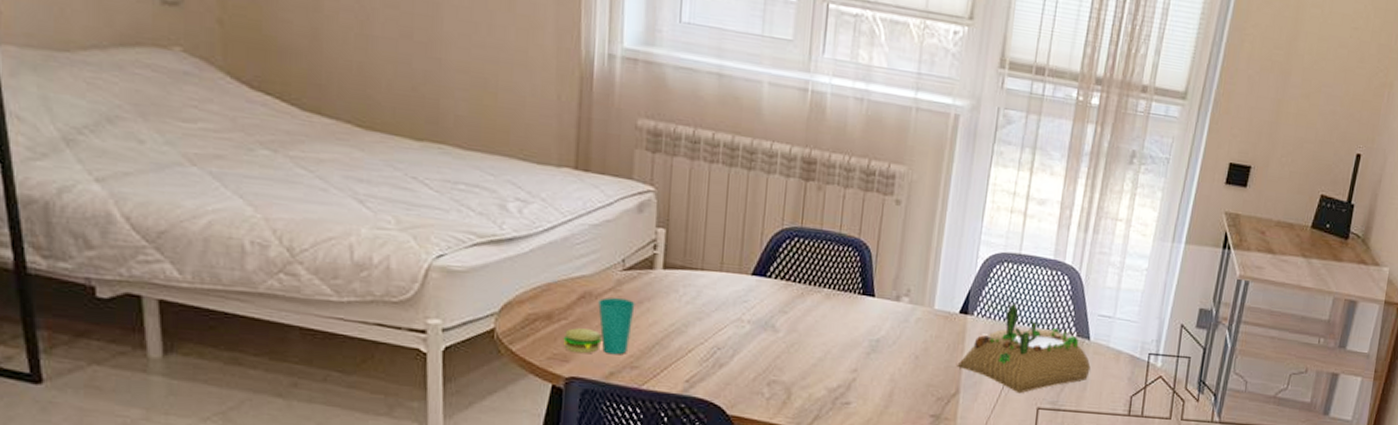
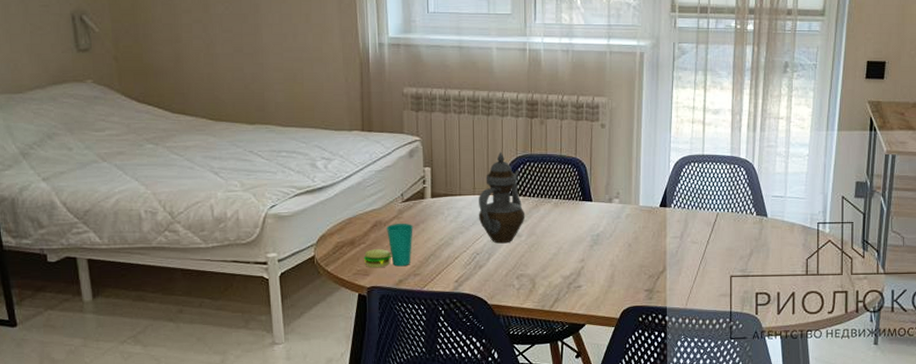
teapot: none [724,218,787,339] -> present [478,151,526,244]
succulent planter: present [957,304,1091,394] -> none [662,195,770,266]

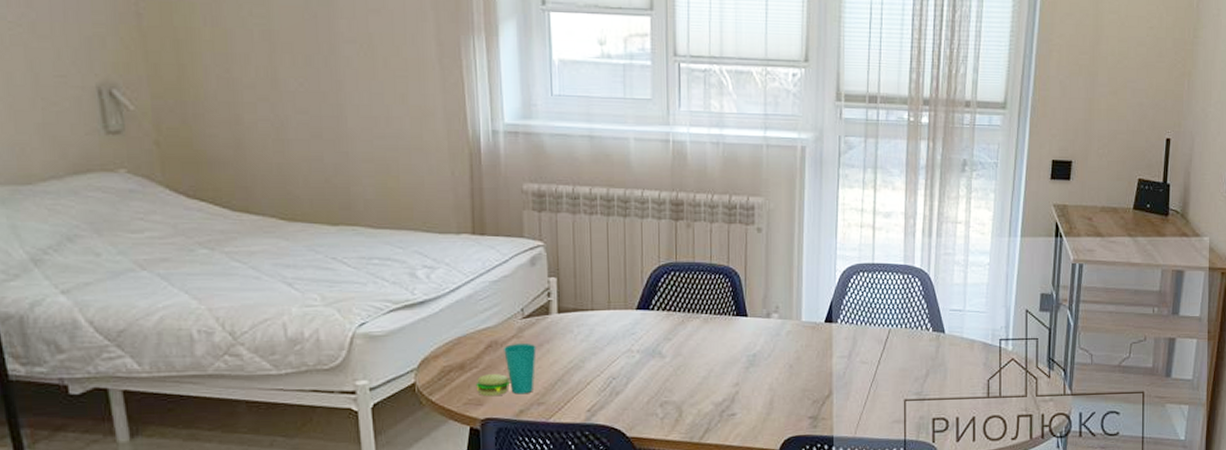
teapot: present [478,151,526,244] -> none [614,258,670,366]

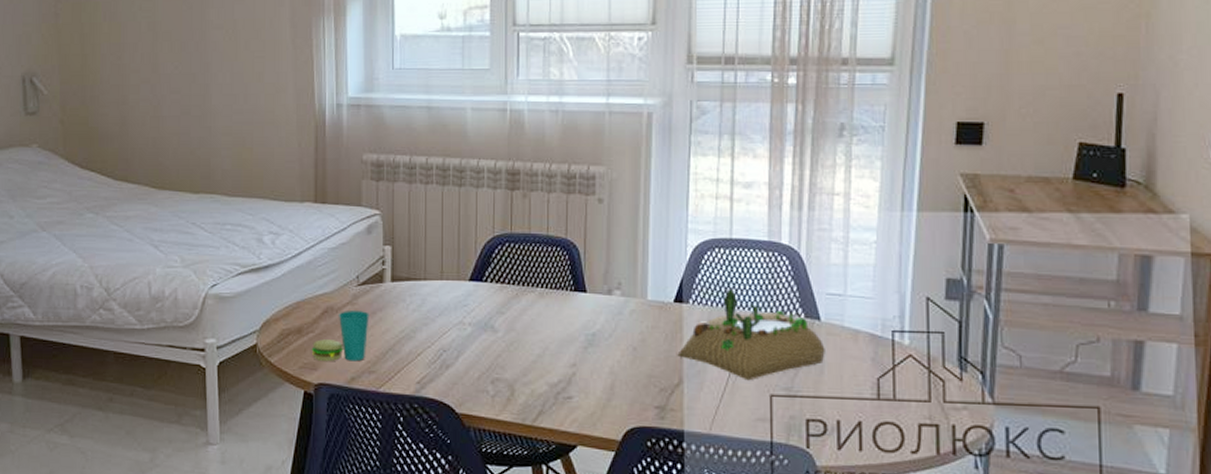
succulent planter: none [828,309,948,389] -> present [677,289,825,381]

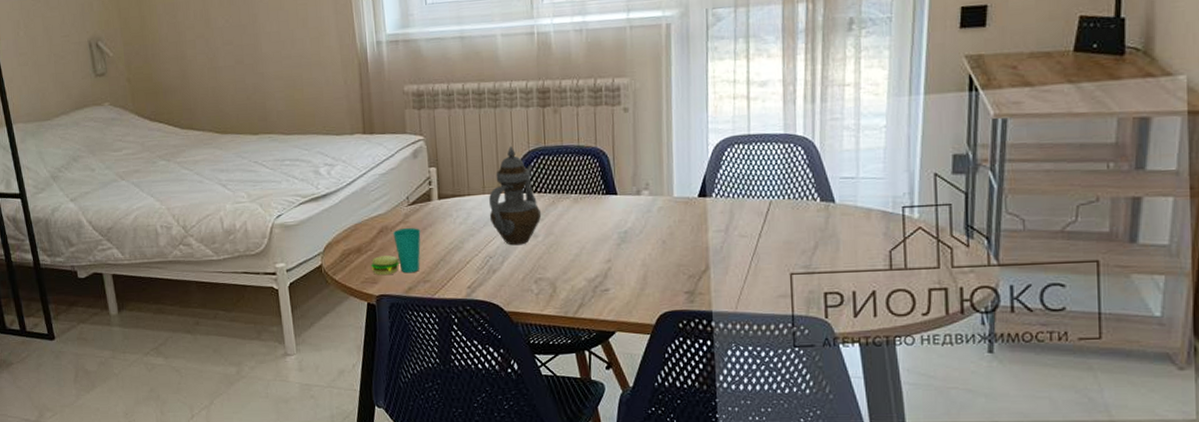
teapot: none [446,229,503,340] -> present [489,145,542,246]
succulent planter: present [677,289,825,381] -> none [703,181,840,262]

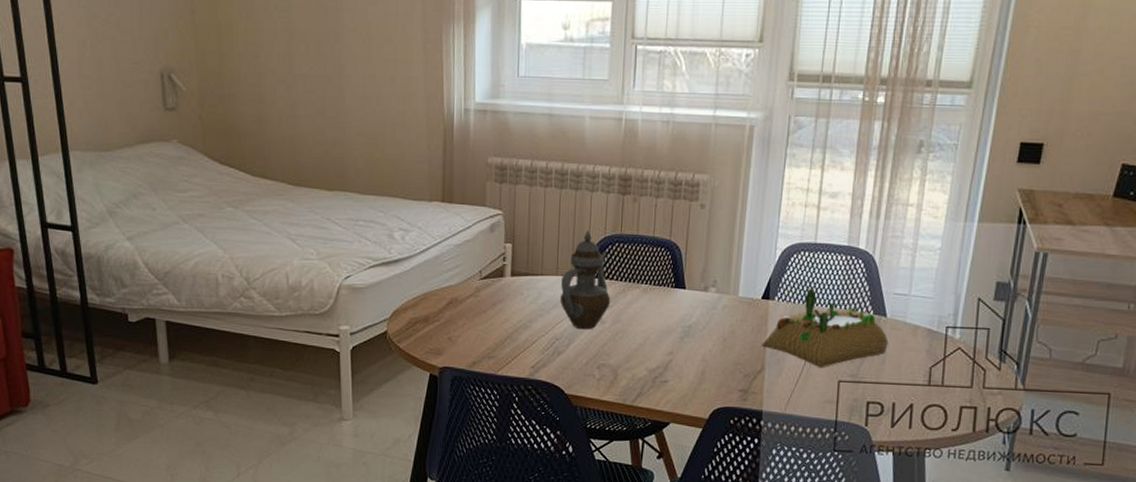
cup: present [371,228,421,276] -> none [437,302,490,348]
succulent planter: none [703,181,840,262] -> present [761,288,888,368]

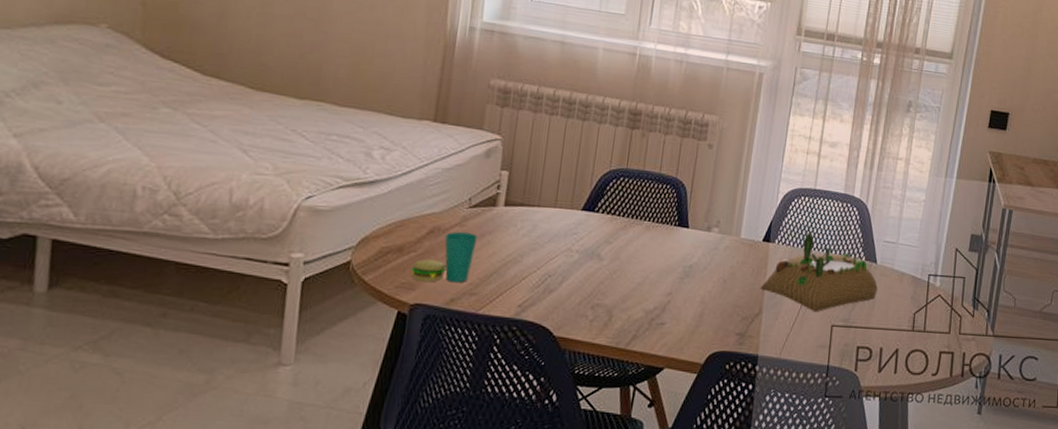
cup: none [437,302,490,348] -> present [411,232,478,283]
teapot: present [560,229,611,330] -> none [556,161,612,267]

